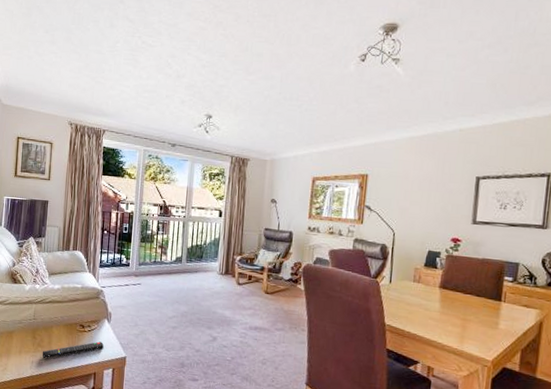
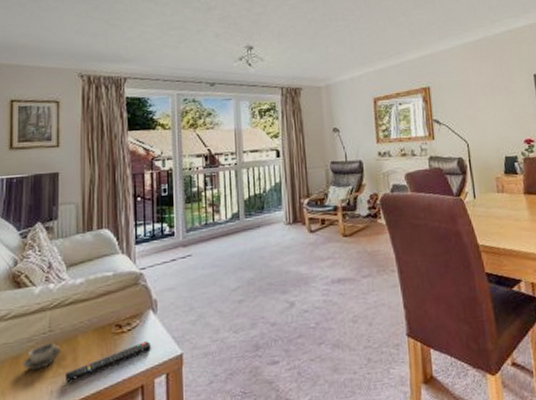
cup: none [14,327,41,345] -> present [23,343,61,371]

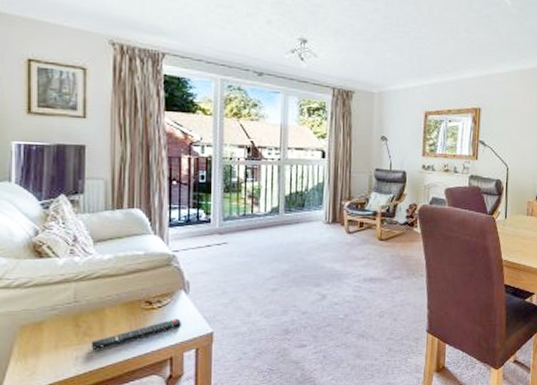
cup: present [23,343,61,371] -> none [46,313,87,338]

